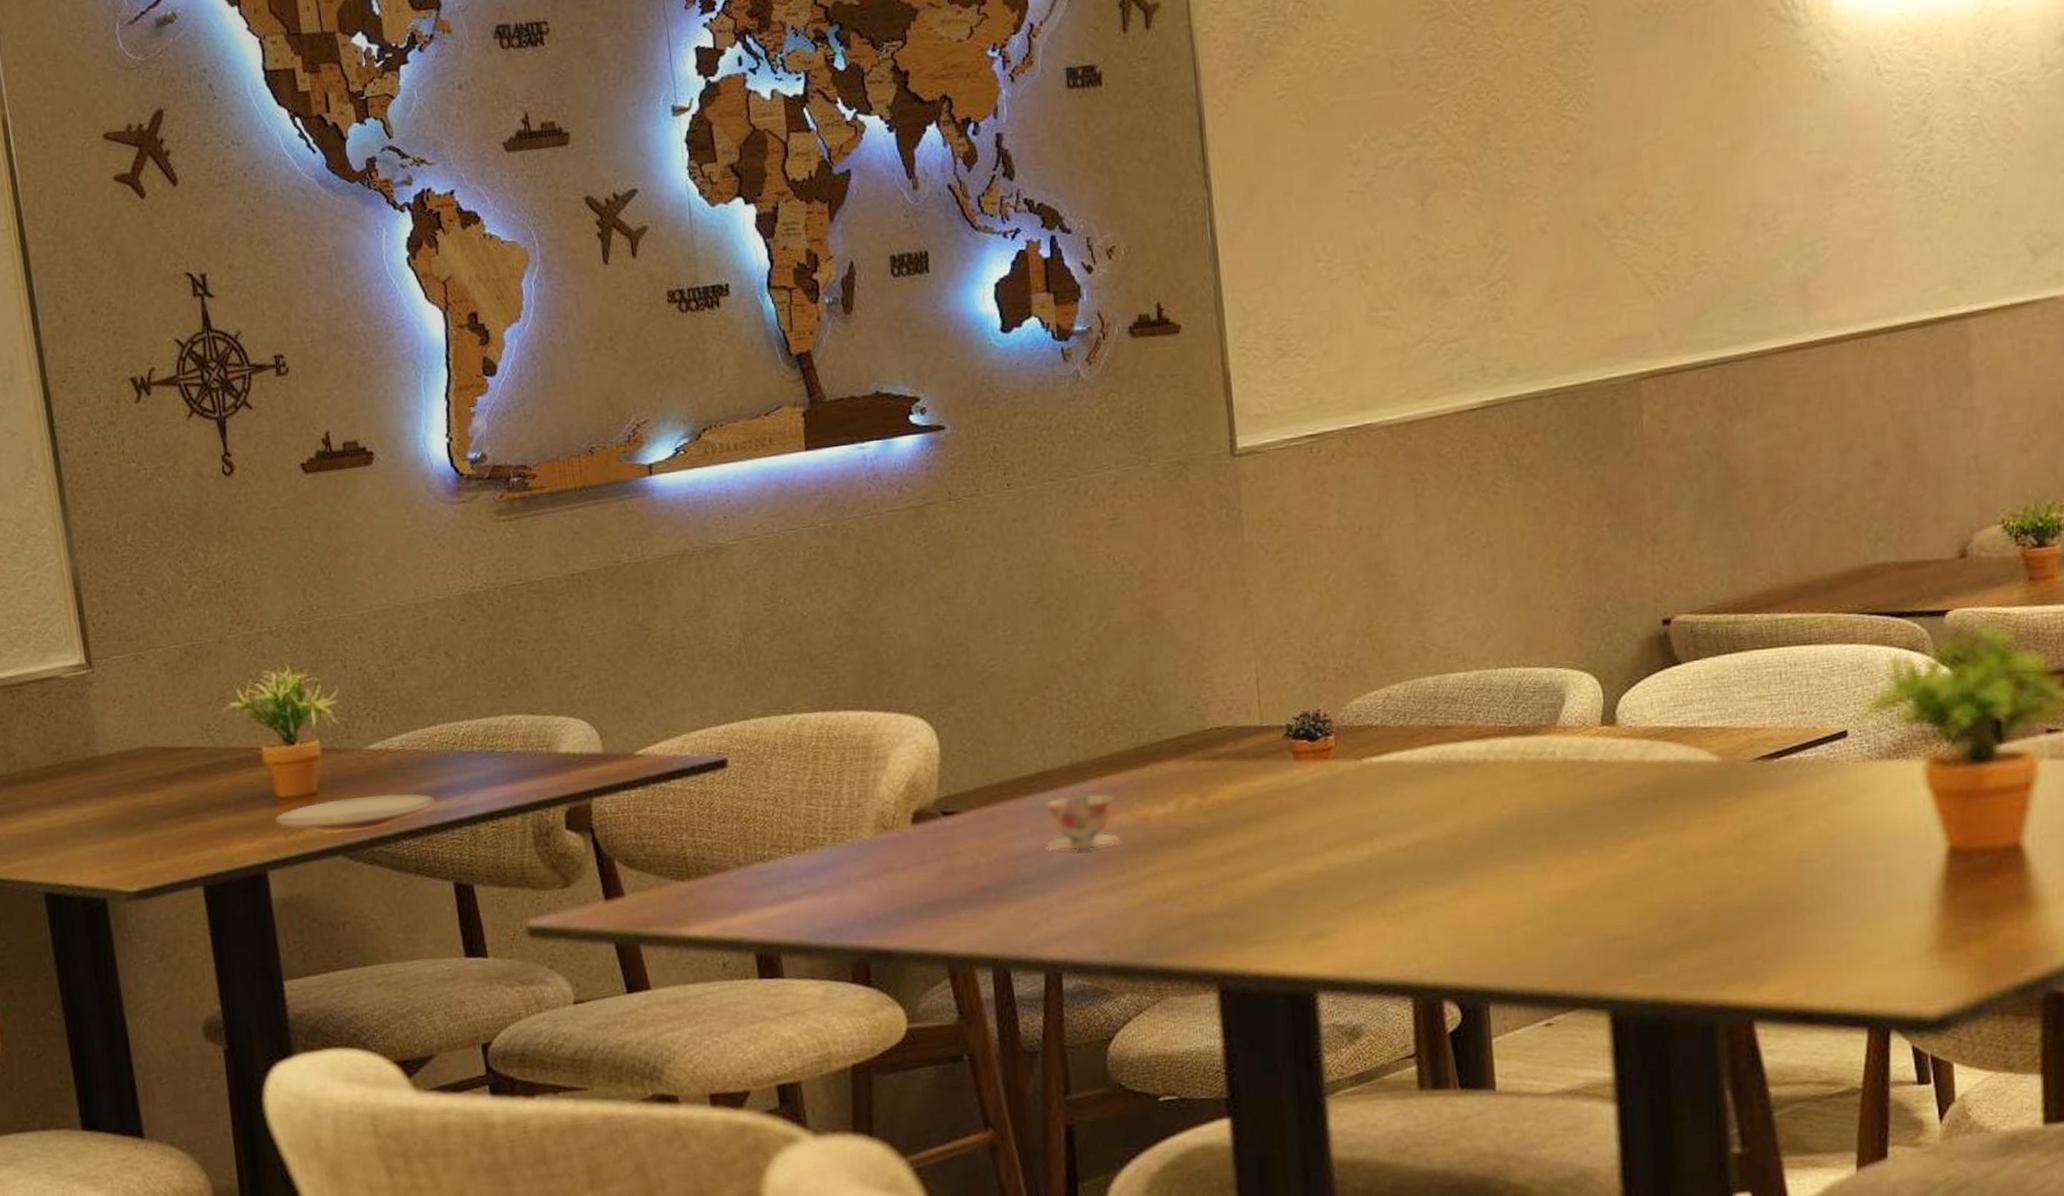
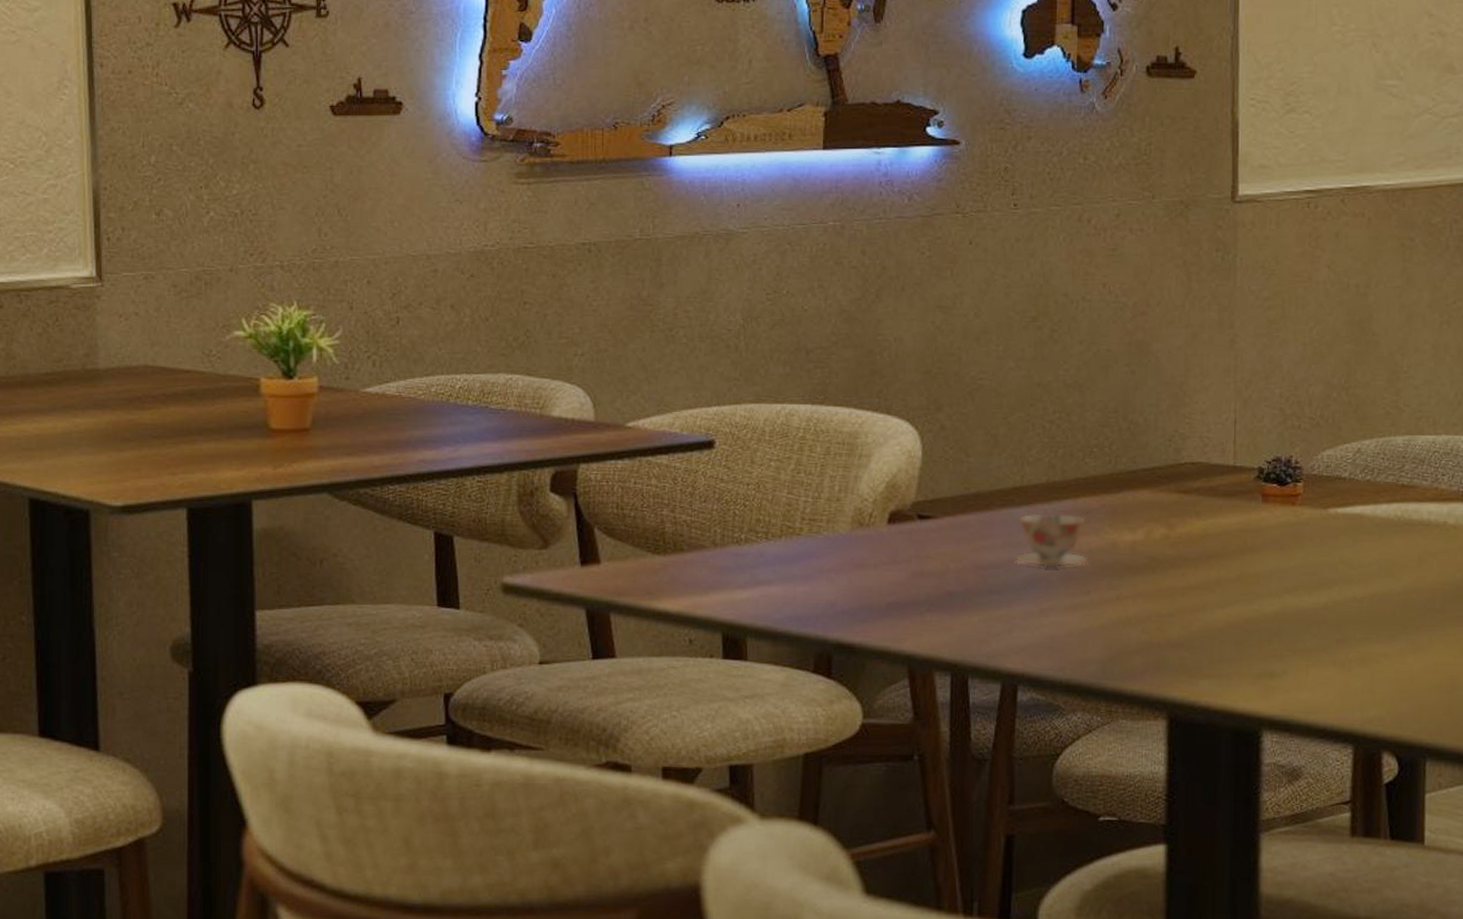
plate: present [275,793,435,831] -> none [265,437,424,470]

